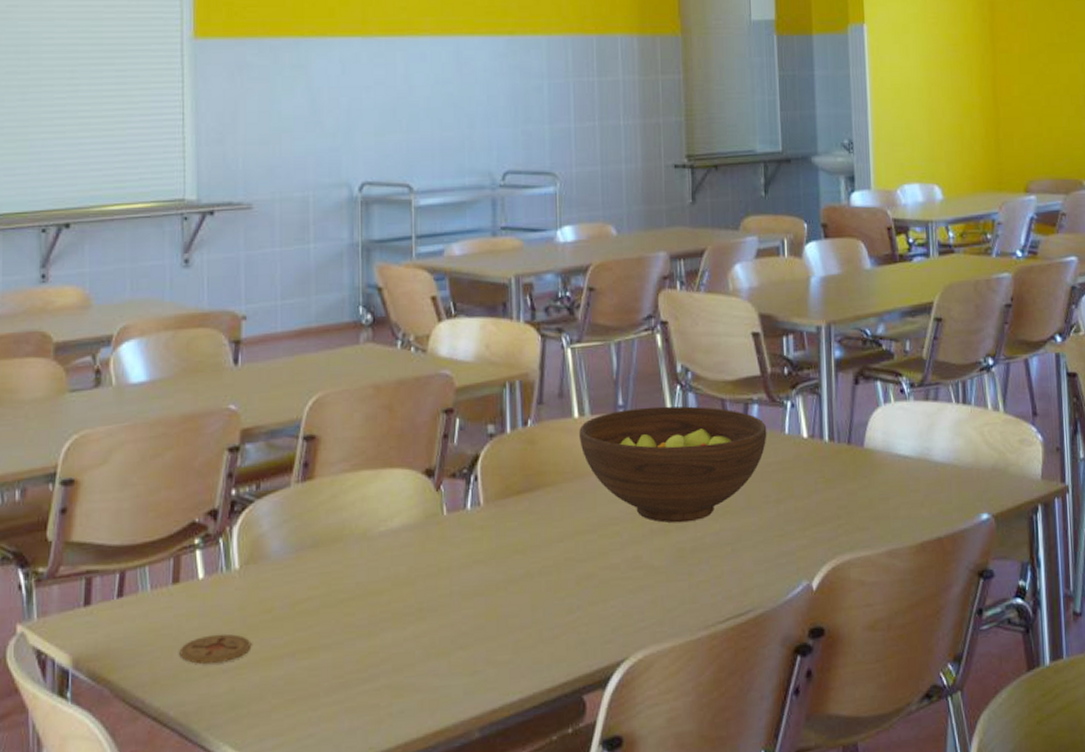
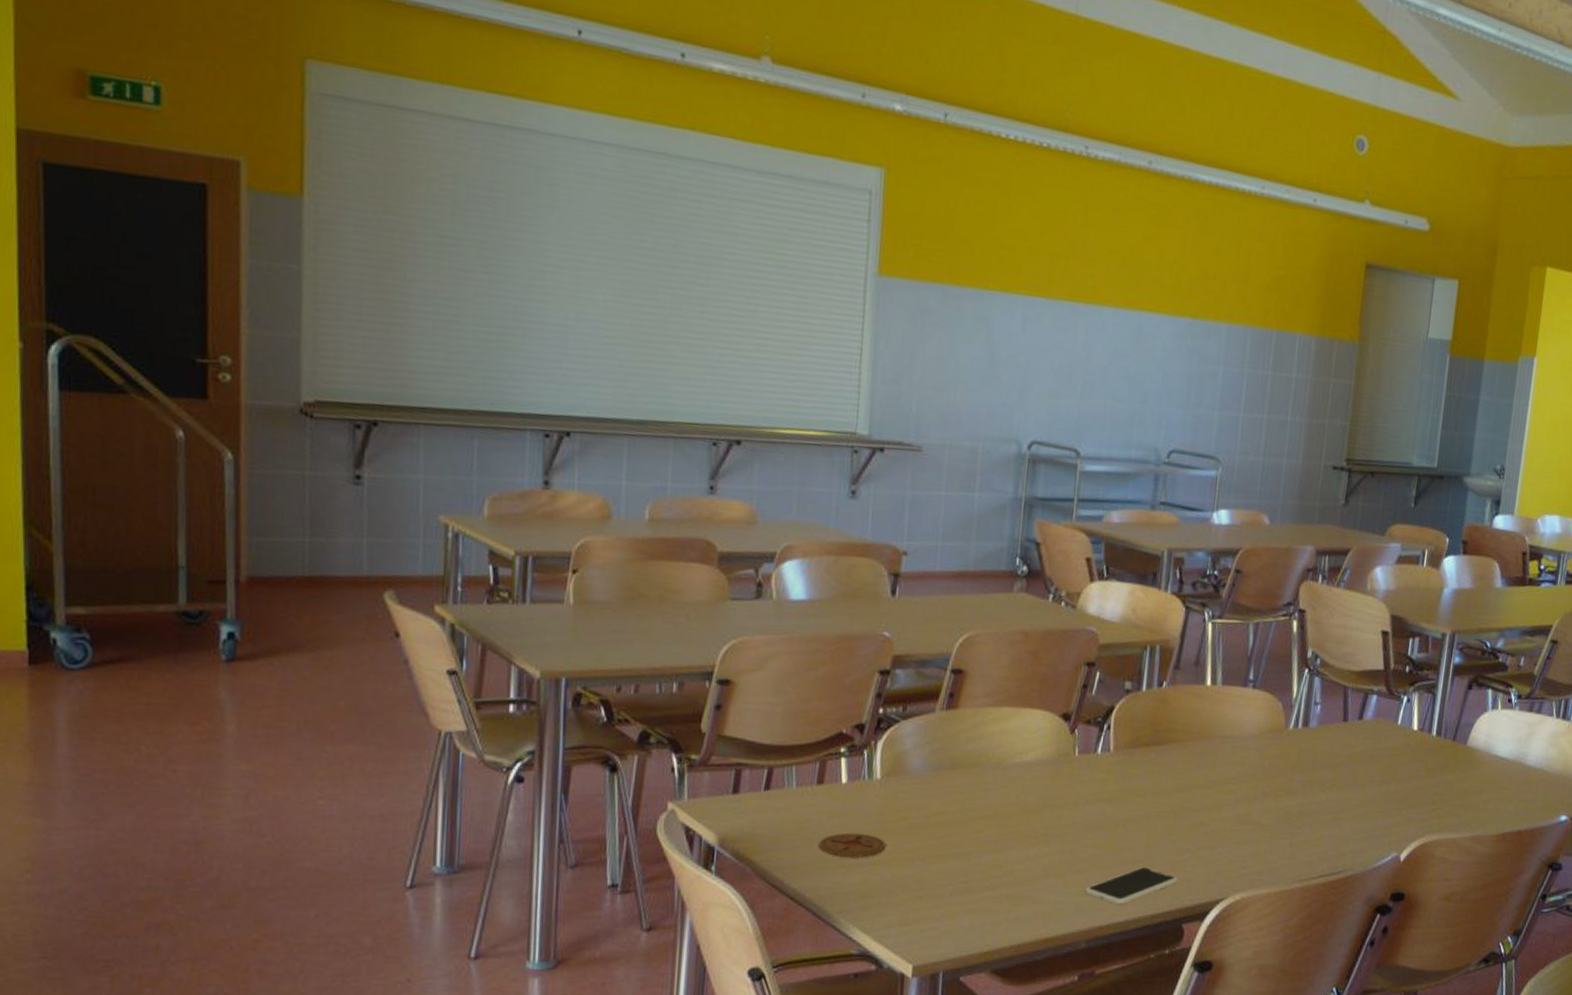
smartphone: none [471,633,572,681] -> present [1085,867,1178,905]
fruit bowl: present [579,406,767,523] -> none [1208,684,1382,790]

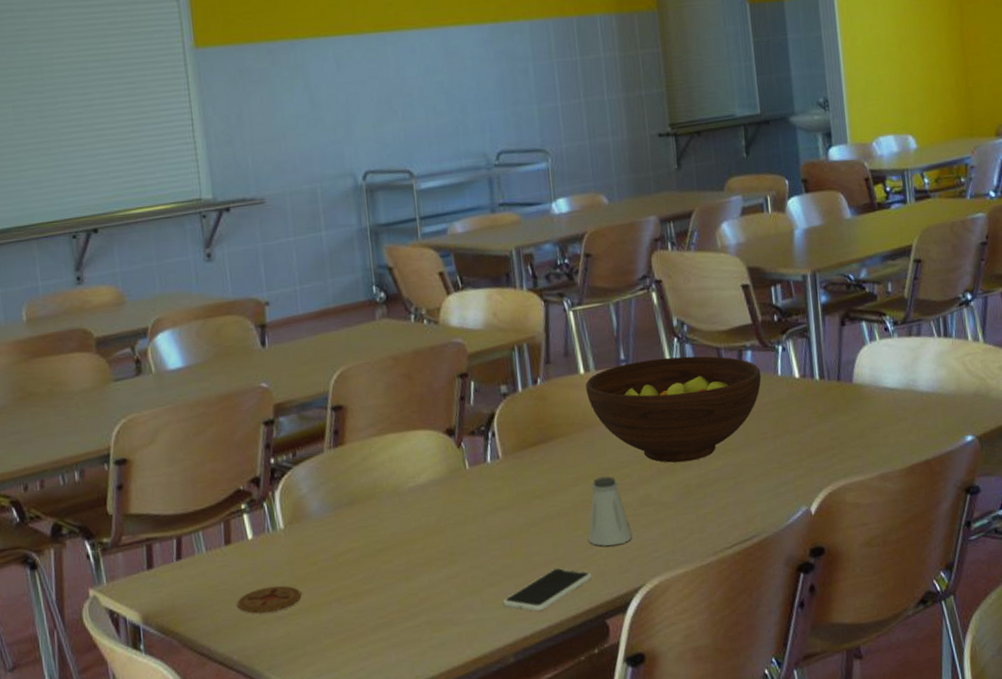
saltshaker: none [1182,788,1225,856] -> present [588,476,632,547]
fruit bowl: none [1208,684,1382,790] -> present [586,356,762,463]

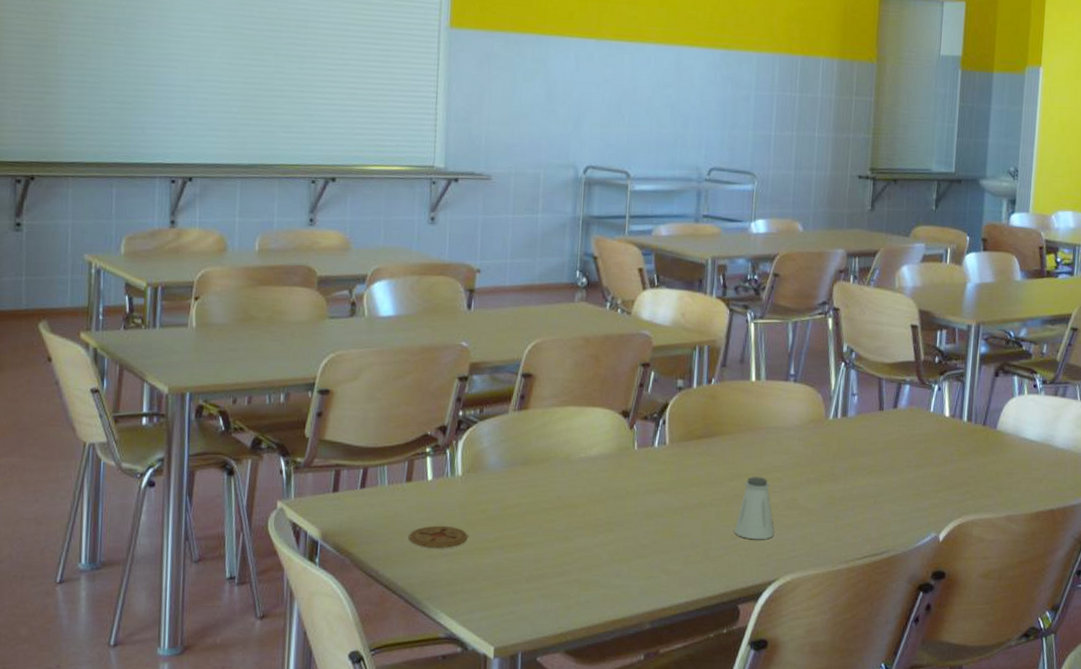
smartphone: present [502,568,593,612] -> none [647,552,733,587]
fruit bowl: present [586,356,762,463] -> none [754,378,915,476]

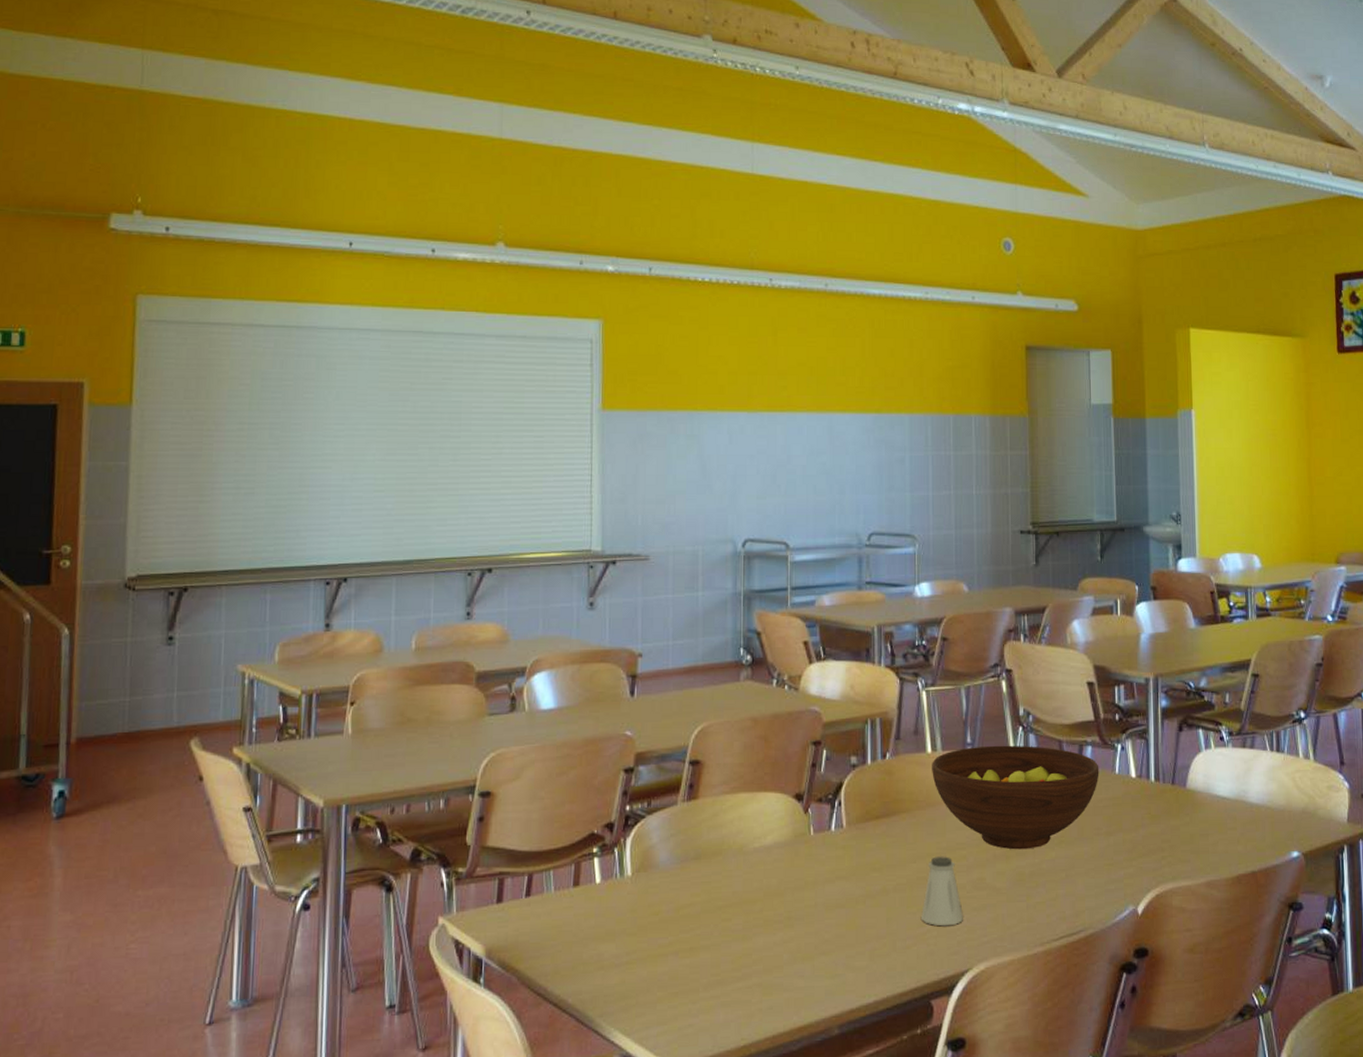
coaster: present [408,525,468,549] -> none [578,932,641,959]
fruit bowl: none [754,378,915,476] -> present [932,745,1099,850]

